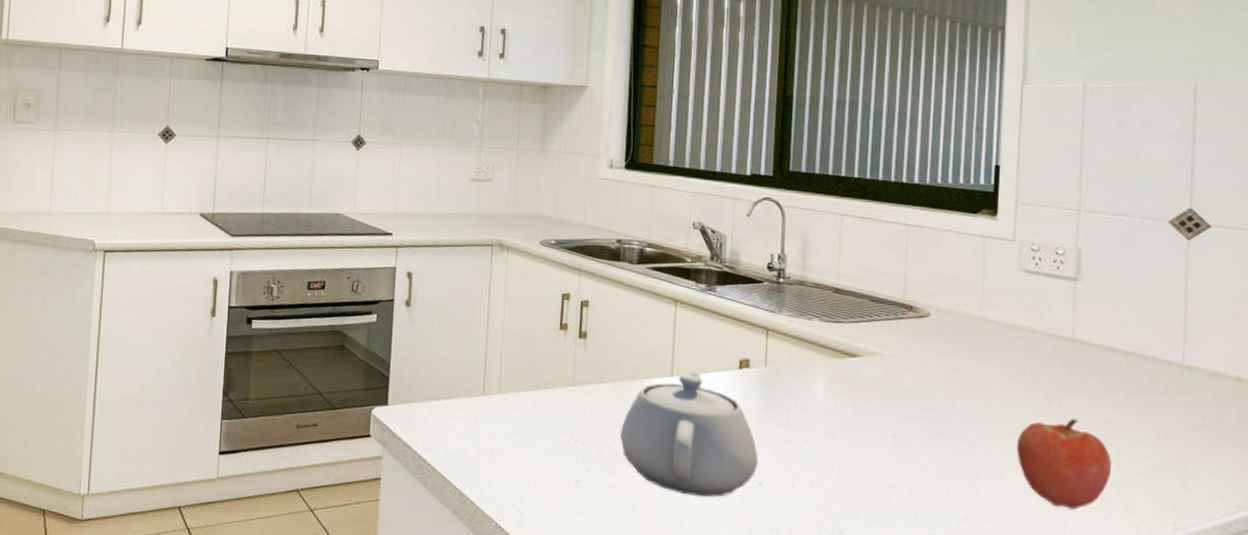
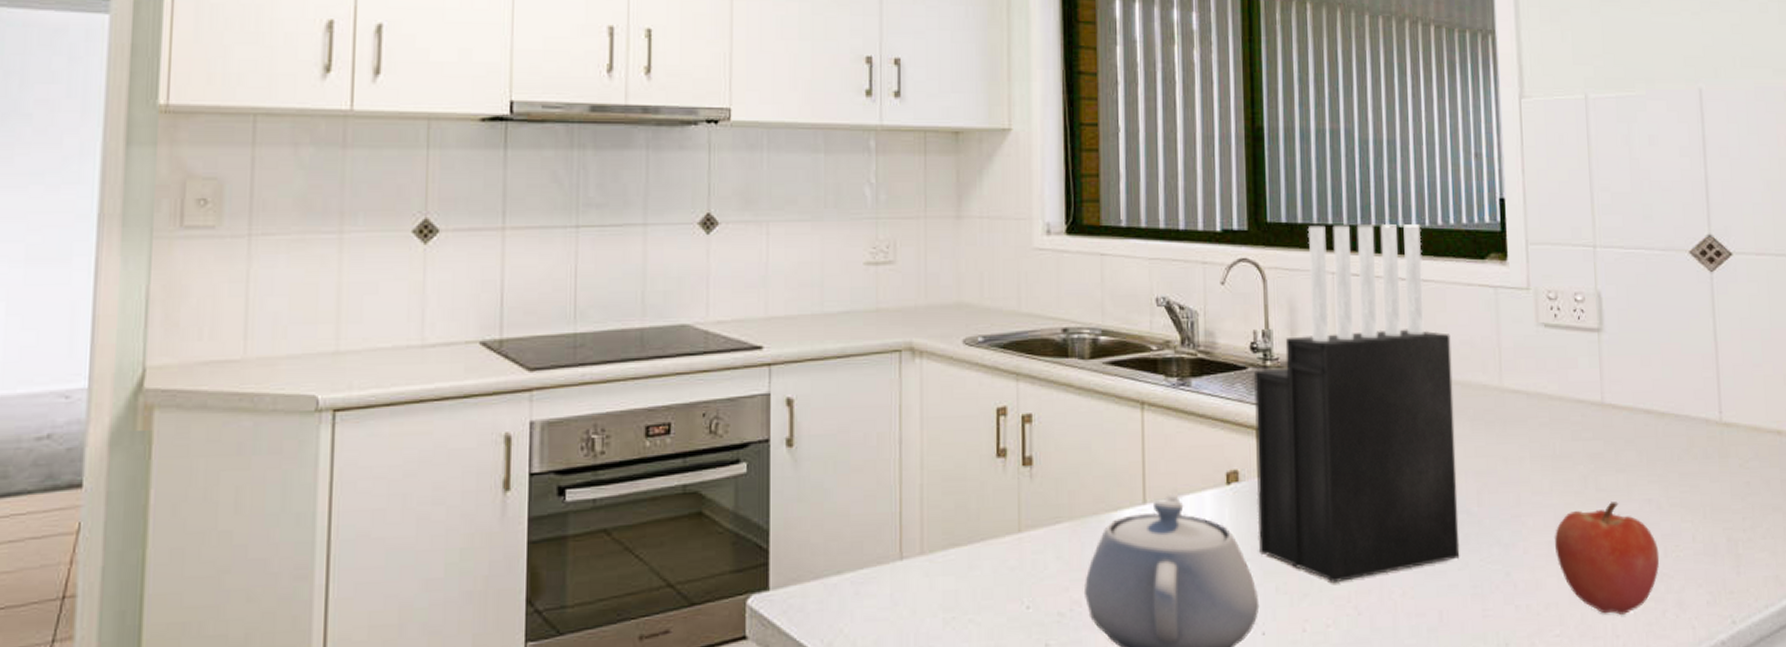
knife block: none [761,176,940,453] -> present [1254,223,1460,582]

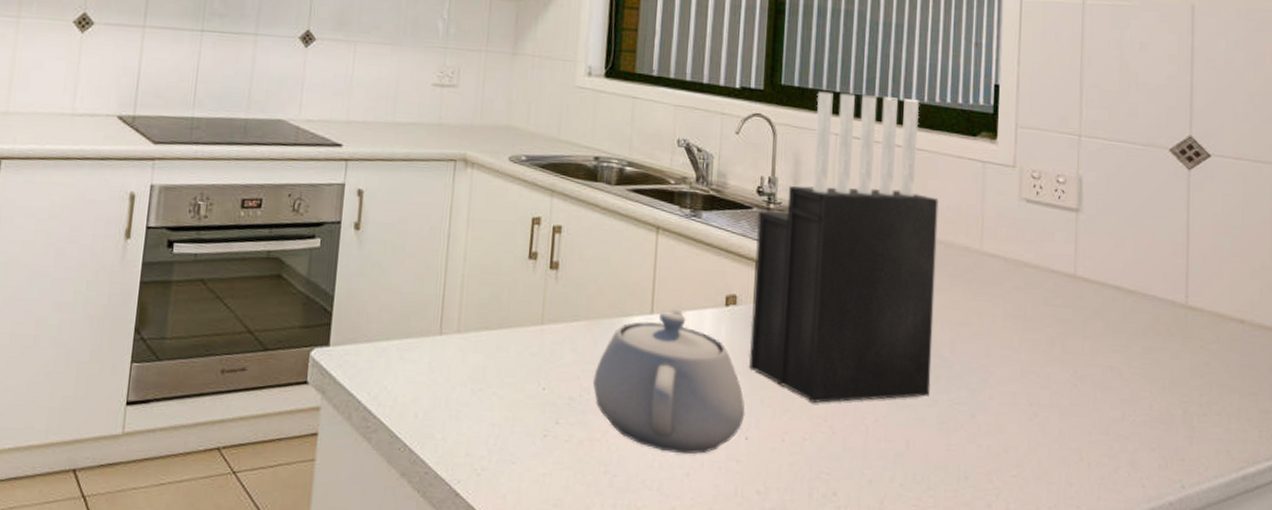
apple: present [1554,502,1660,615] -> none [1018,364,1117,466]

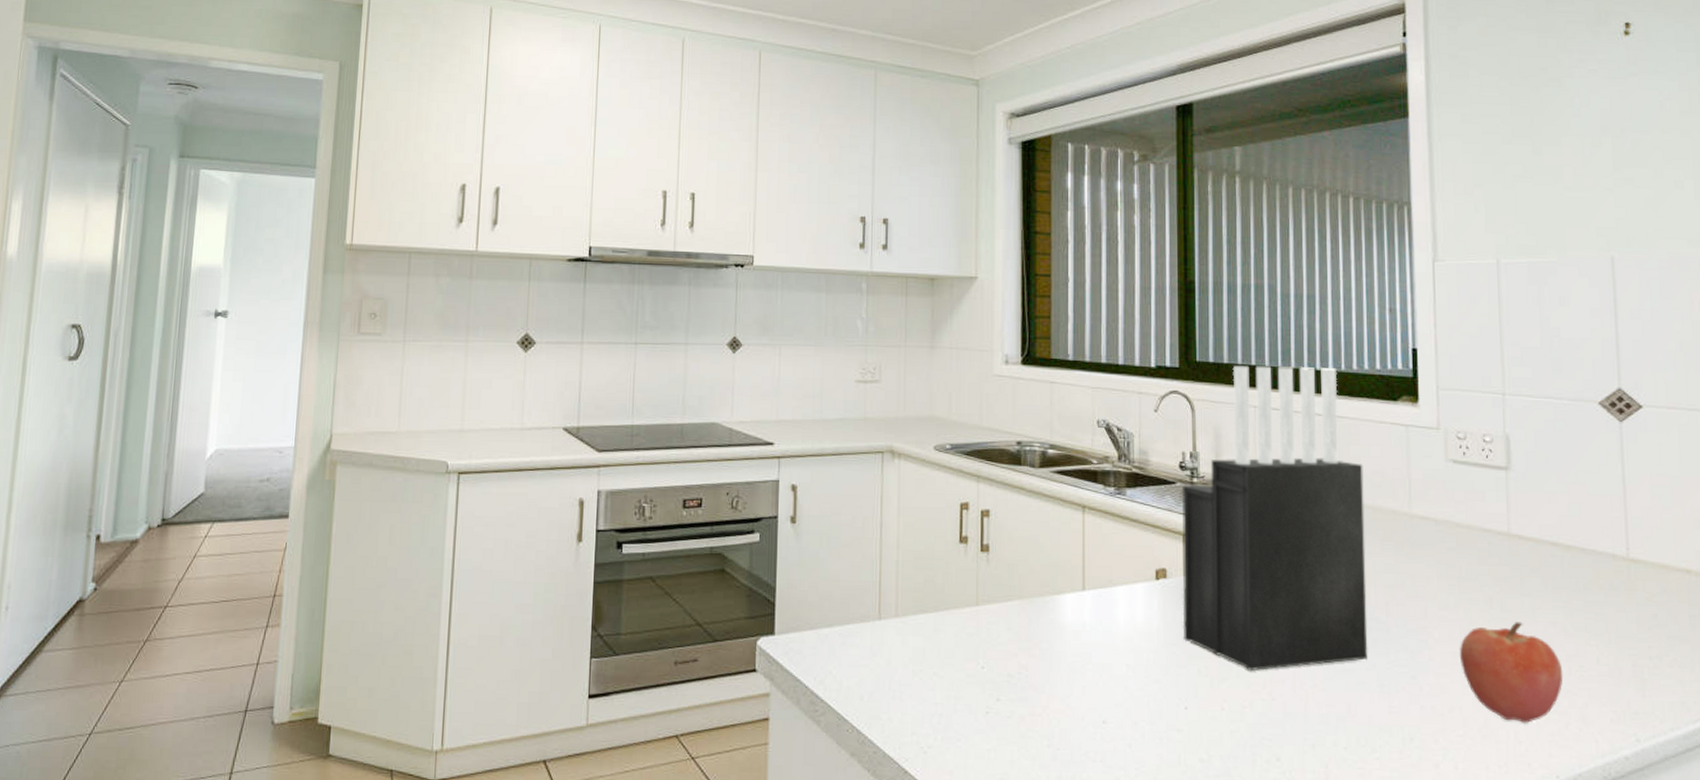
teapot: present [593,309,746,455] -> none [1031,585,1183,726]
apple: none [1018,364,1117,466] -> present [1459,622,1563,723]

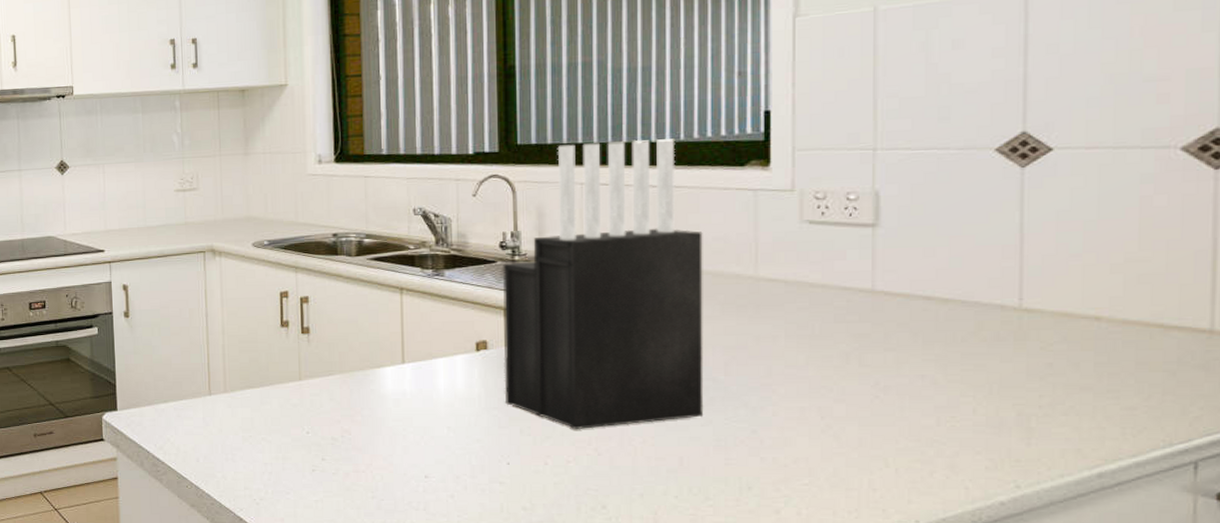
apple: present [1459,622,1563,723] -> none [807,376,931,472]

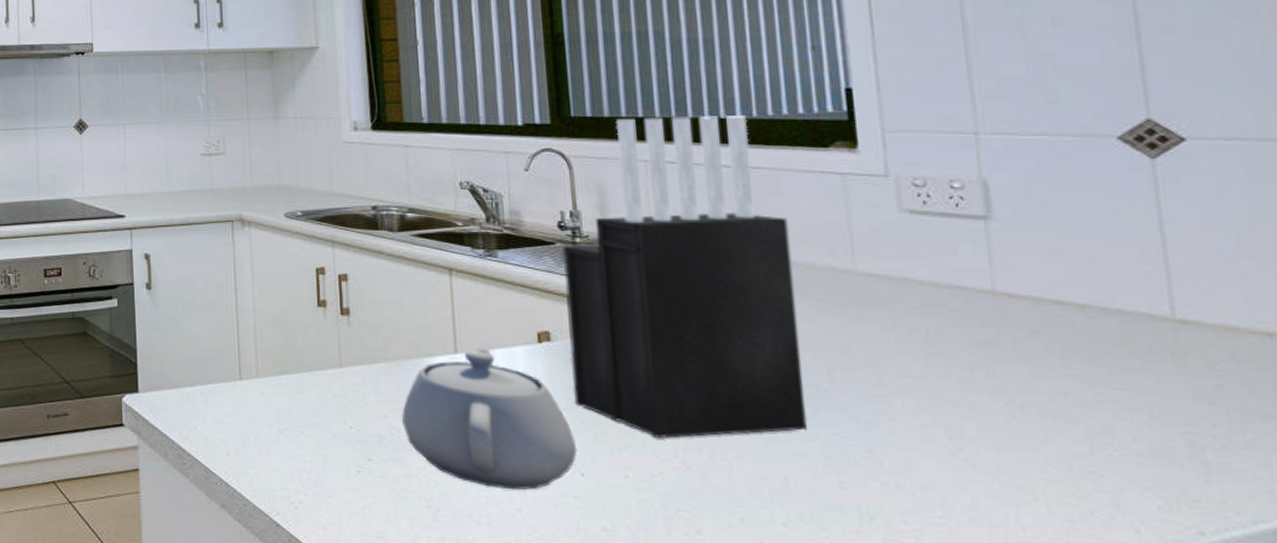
teapot: none [353,357,505,480] -> present [402,347,578,490]

